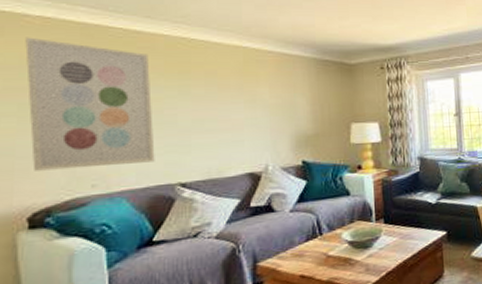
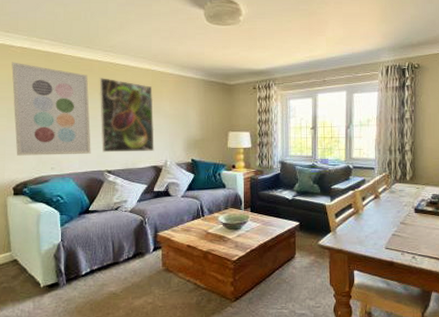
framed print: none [166,58,250,159] -> present [99,78,154,153]

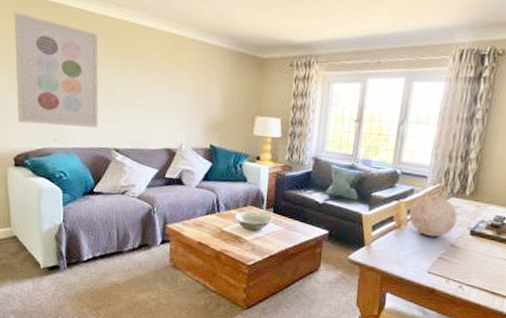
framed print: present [99,78,154,153] -> none [109,38,171,131]
decorative ball: none [364,183,403,218] -> present [409,195,458,238]

